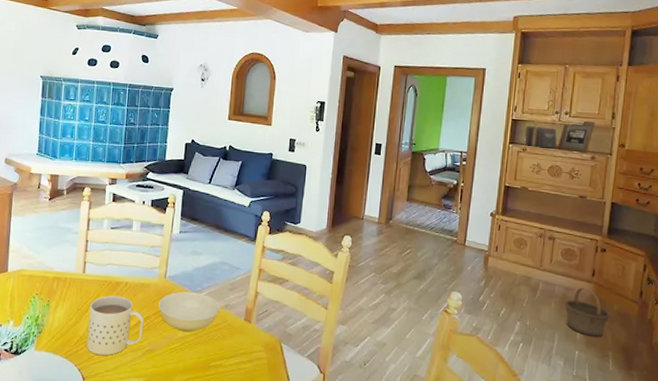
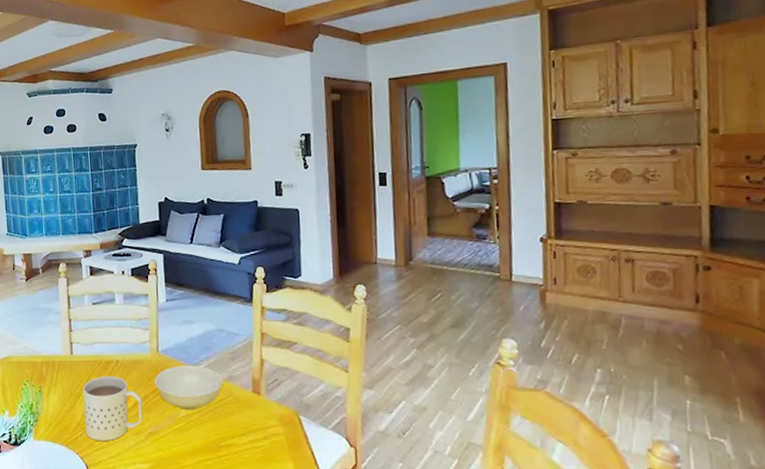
books: present [524,126,557,149] -> none [571,122,619,150]
picture frame: present [557,122,595,153] -> none [620,107,670,149]
basket: present [564,288,611,337] -> none [659,319,732,380]

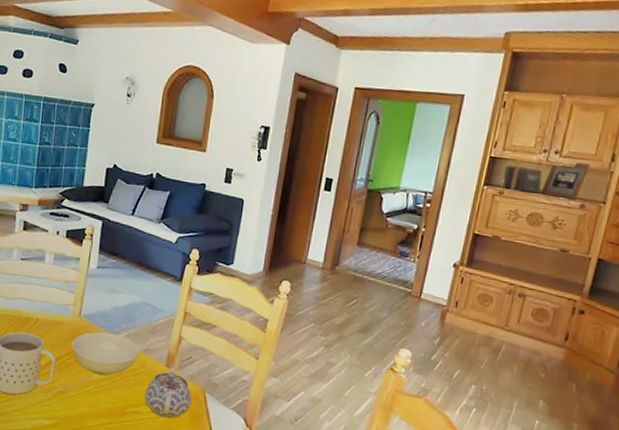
teapot: none [235,388,287,447] -> present [143,363,192,419]
books: none [571,122,619,150] -> present [501,165,543,194]
picture frame: none [620,107,670,149] -> present [540,163,590,201]

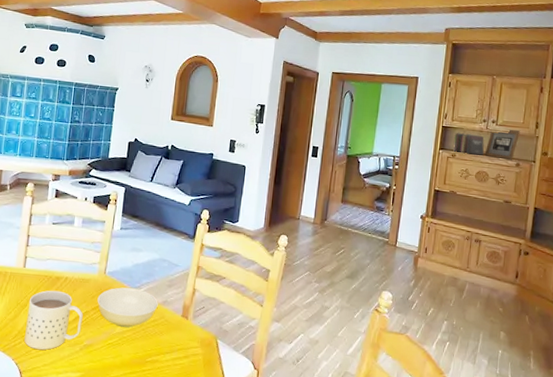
teapot: present [143,363,192,419] -> none [162,313,206,365]

